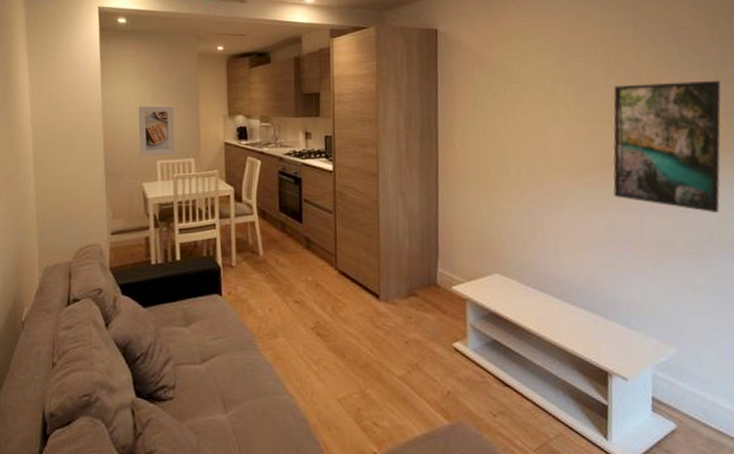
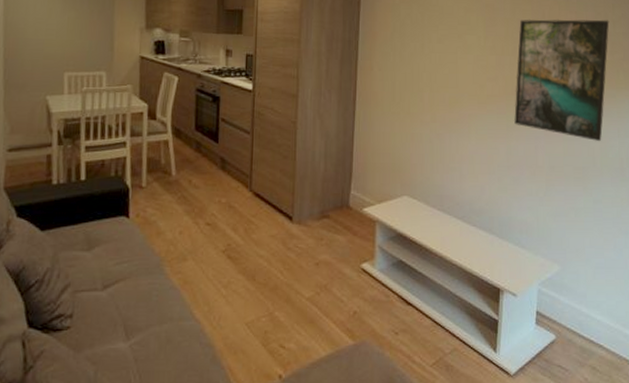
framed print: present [138,106,175,157] -> none [44,13,86,68]

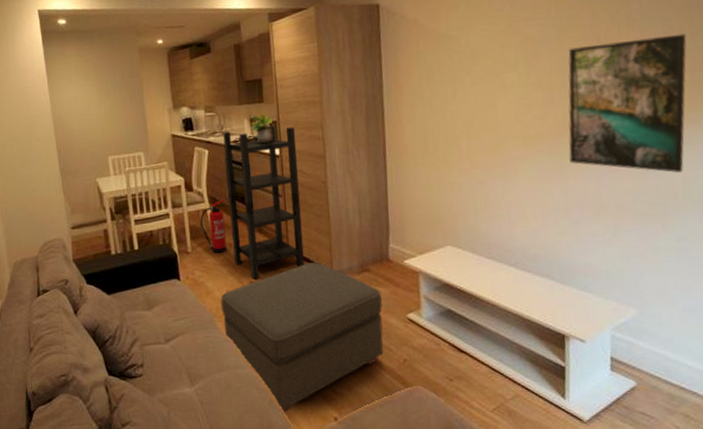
fire extinguisher: none [160,131,189,191] -> present [200,199,228,254]
ottoman: none [171,206,338,372] -> present [220,262,383,414]
shelving unit: none [192,59,271,221] -> present [223,126,305,280]
potted plant: none [225,45,250,76] -> present [248,113,273,144]

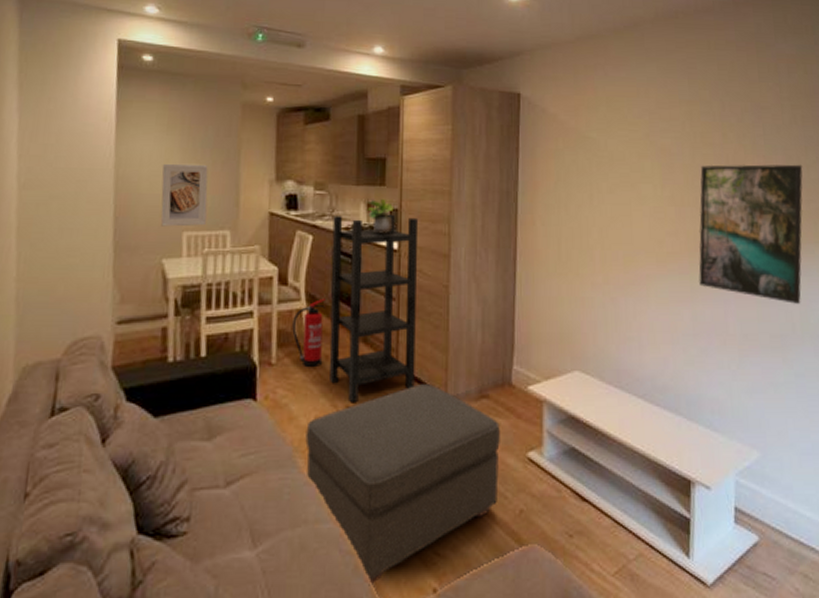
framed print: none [85,102,124,154] -> present [160,164,209,227]

